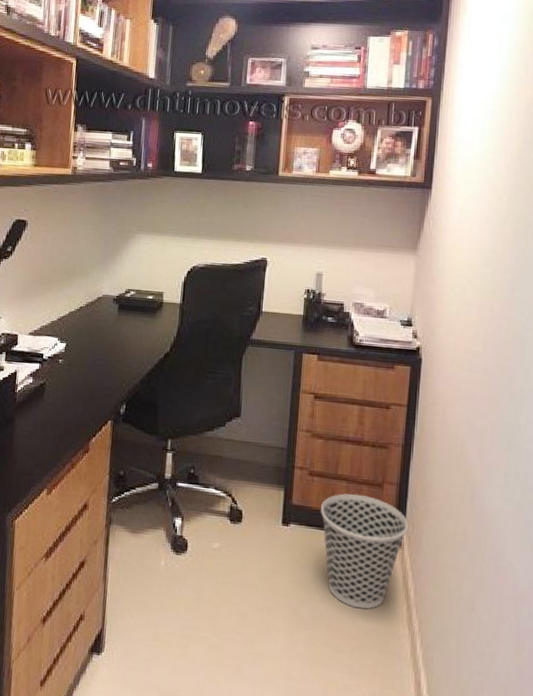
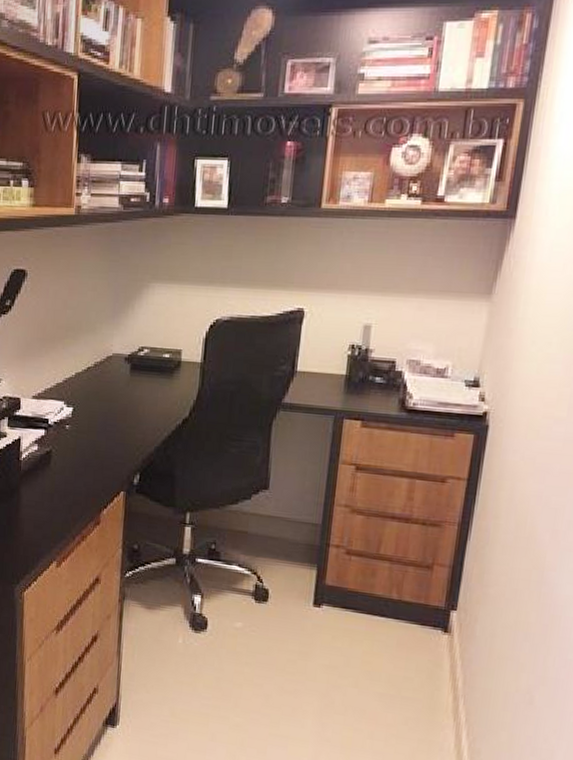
wastebasket: present [321,493,408,610] -> none [358,575,460,697]

